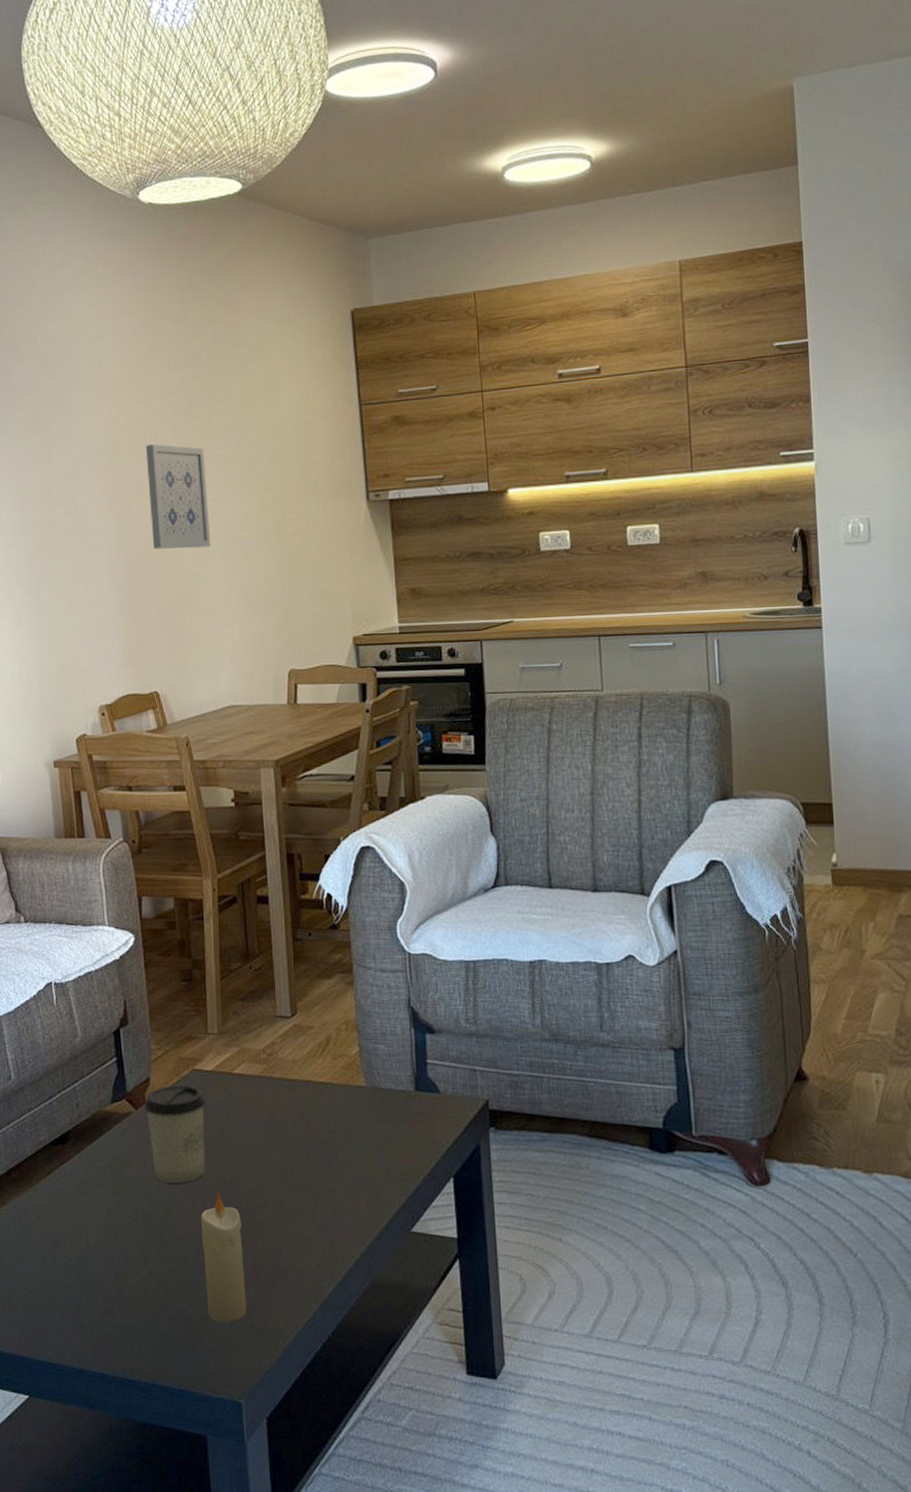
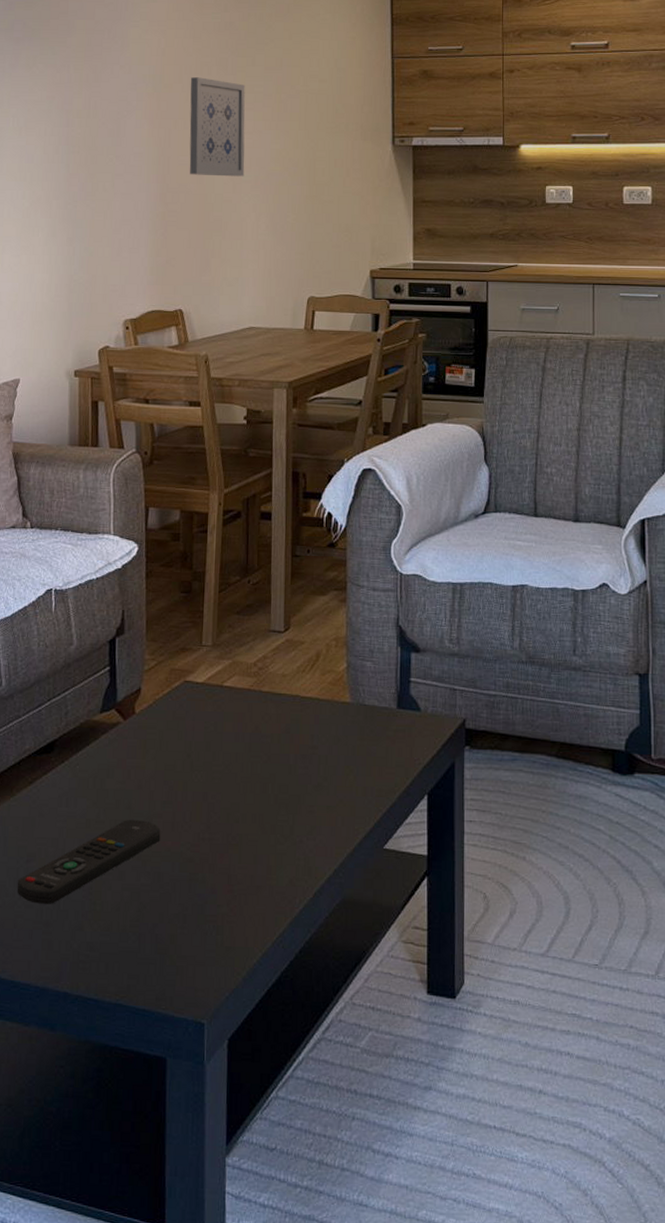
remote control: none [45,1207,182,1290] -> present [17,820,161,904]
cup: present [144,1085,206,1183] -> none [133,696,194,796]
candle: present [200,1192,247,1323] -> none [178,806,220,940]

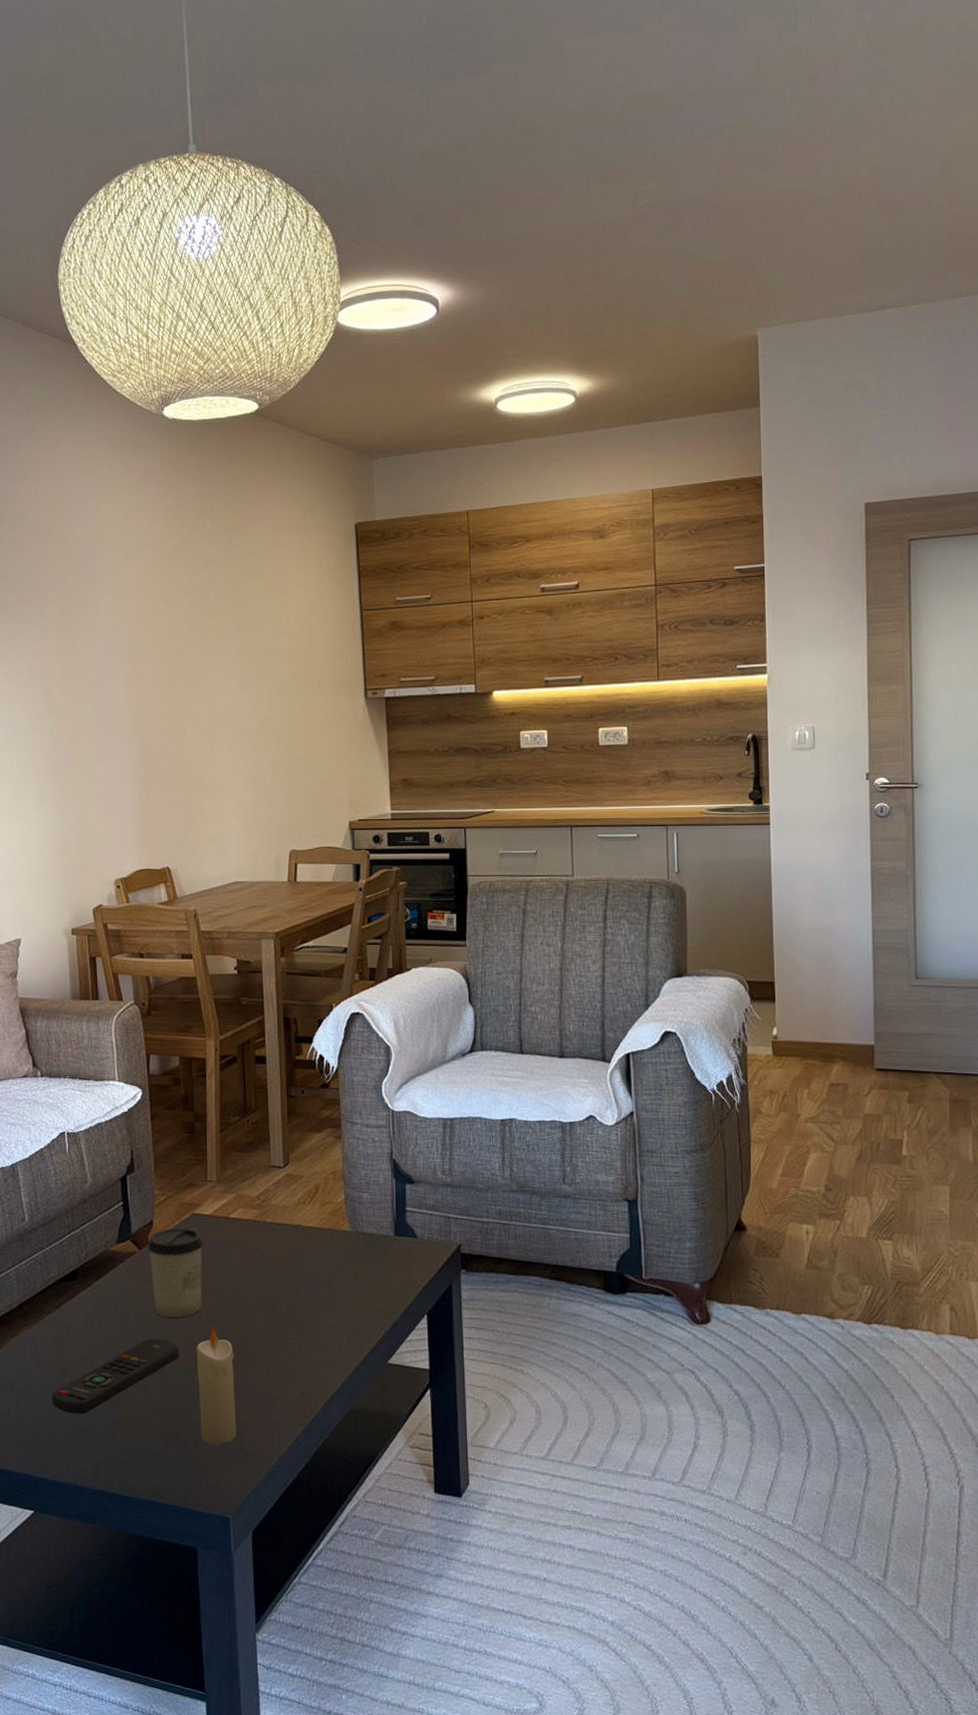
cup: none [133,696,194,796] -> present [147,1228,204,1317]
candle: none [178,806,220,940] -> present [196,1326,237,1445]
wall art: present [189,77,245,177] -> none [163,640,222,737]

